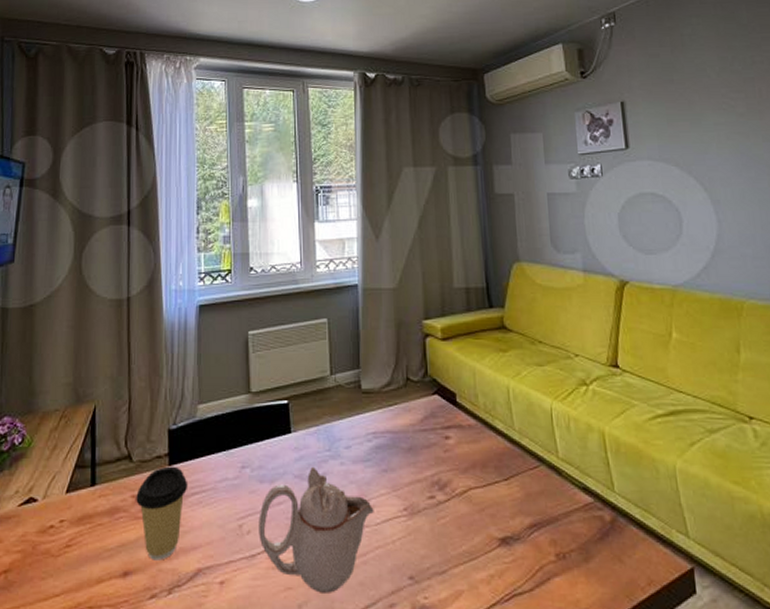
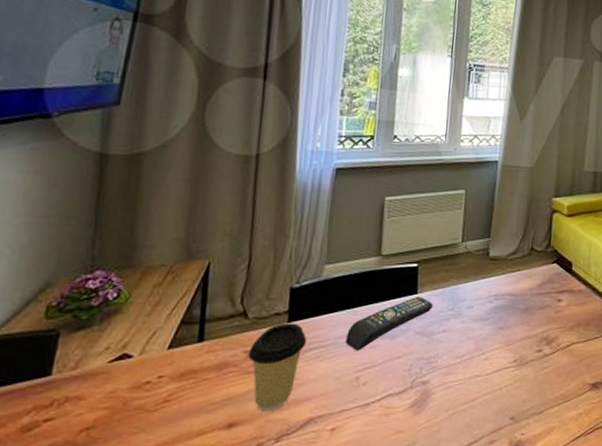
remote control: none [225,435,308,496] -> present [346,296,433,351]
teapot: present [259,466,374,593] -> none [374,324,487,435]

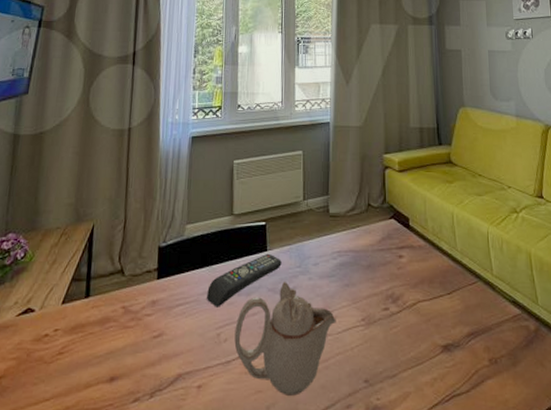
coffee cup: present [248,323,307,412] -> none [125,280,174,367]
teapot: none [374,324,487,435] -> present [234,281,336,396]

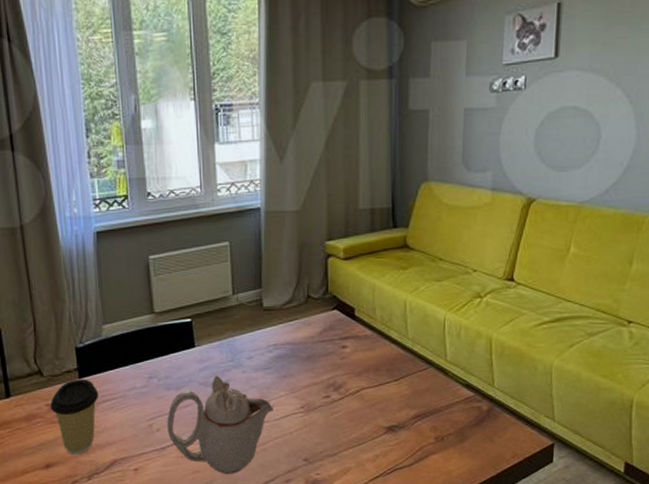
coffee cup: none [125,280,174,367] -> present [50,379,99,455]
remote control: present [207,253,282,307] -> none [134,349,212,402]

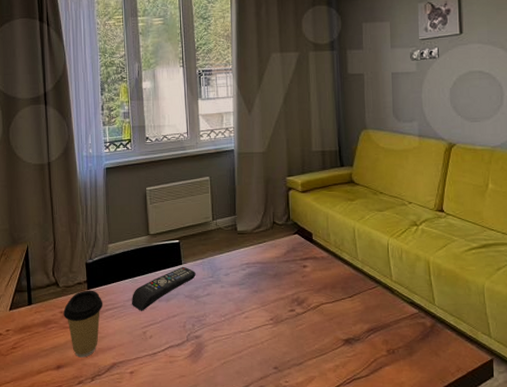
remote control: none [134,349,212,402] -> present [132,266,196,311]
teapot: present [167,375,274,474] -> none [158,289,247,379]

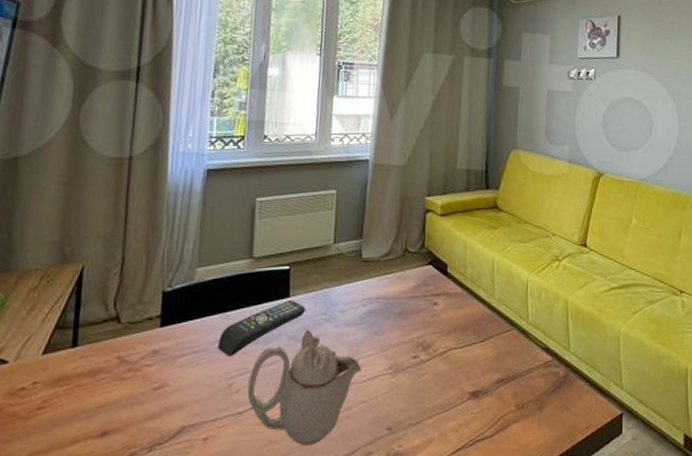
coffee cup: present [63,290,103,358] -> none [121,328,180,420]
teapot: none [158,289,247,379] -> present [247,328,362,445]

